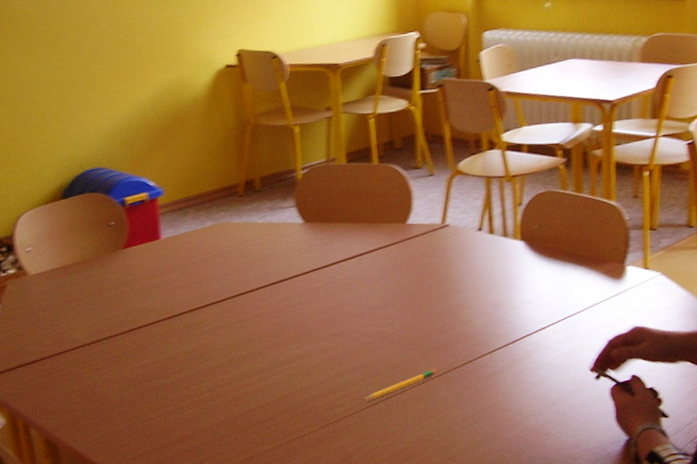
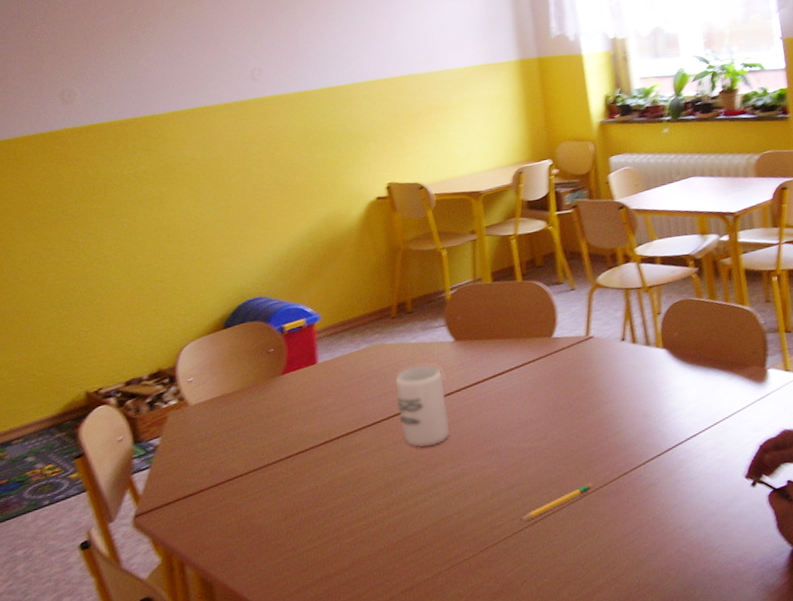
cup: none [241,245,296,327] -> present [395,364,450,448]

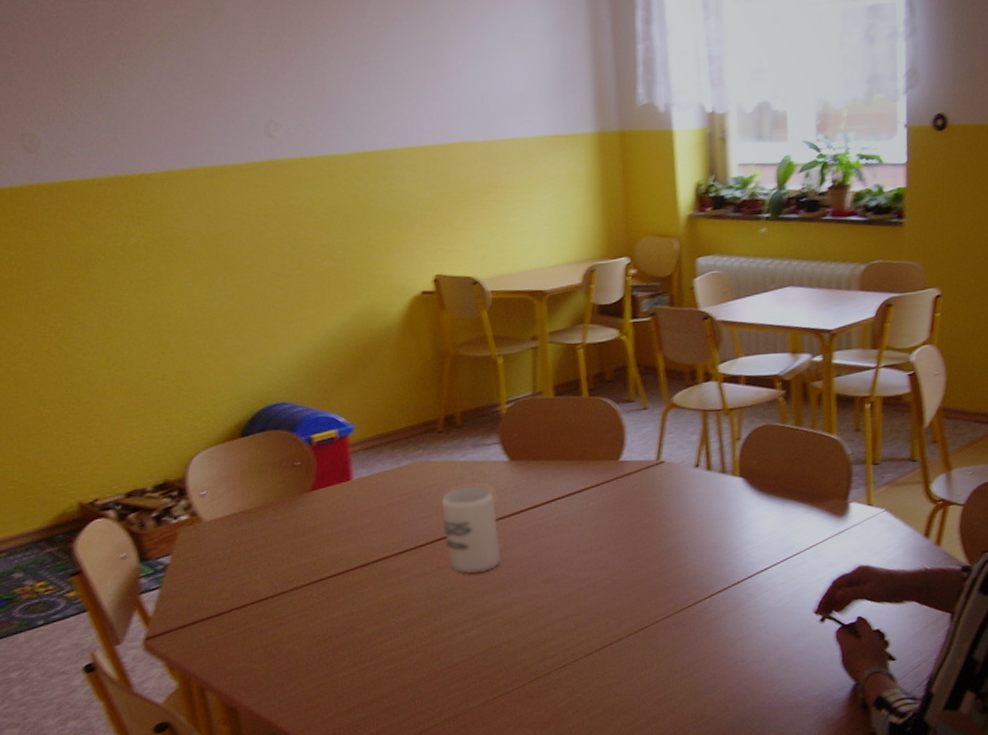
pencil: present [520,482,594,521] -> none [575,614,655,652]

